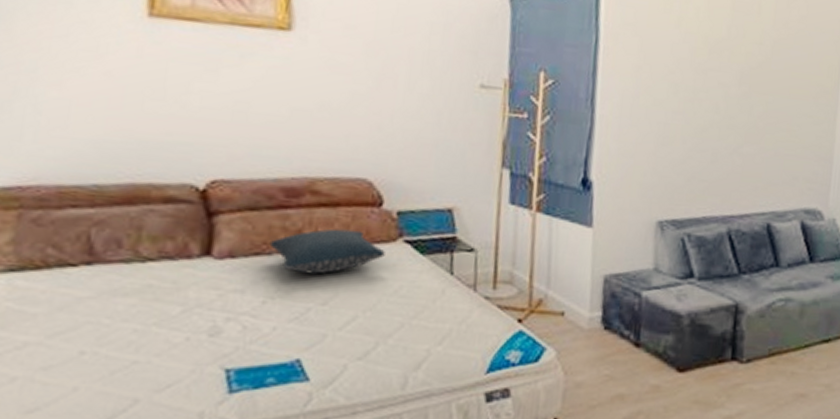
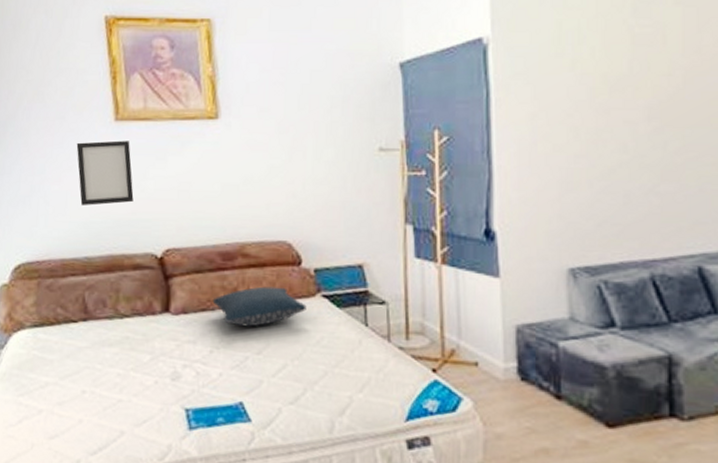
picture frame: none [88,38,170,121] -> present [76,140,134,206]

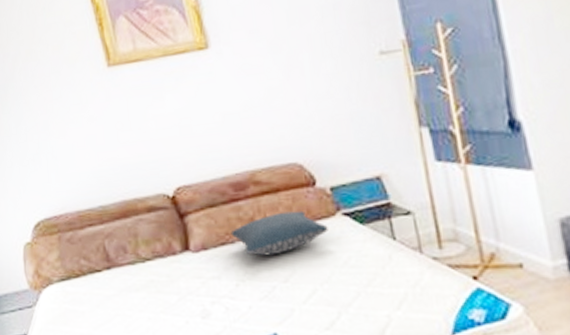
picture frame: present [76,140,134,206] -> none [74,84,138,155]

